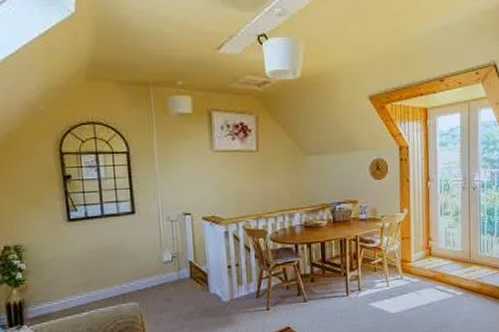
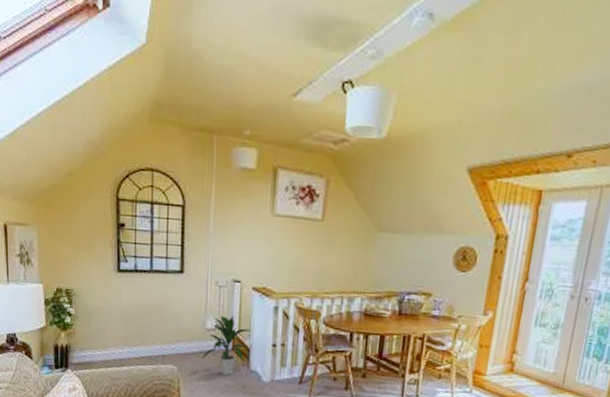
indoor plant: none [161,246,206,303] -> present [201,316,251,376]

